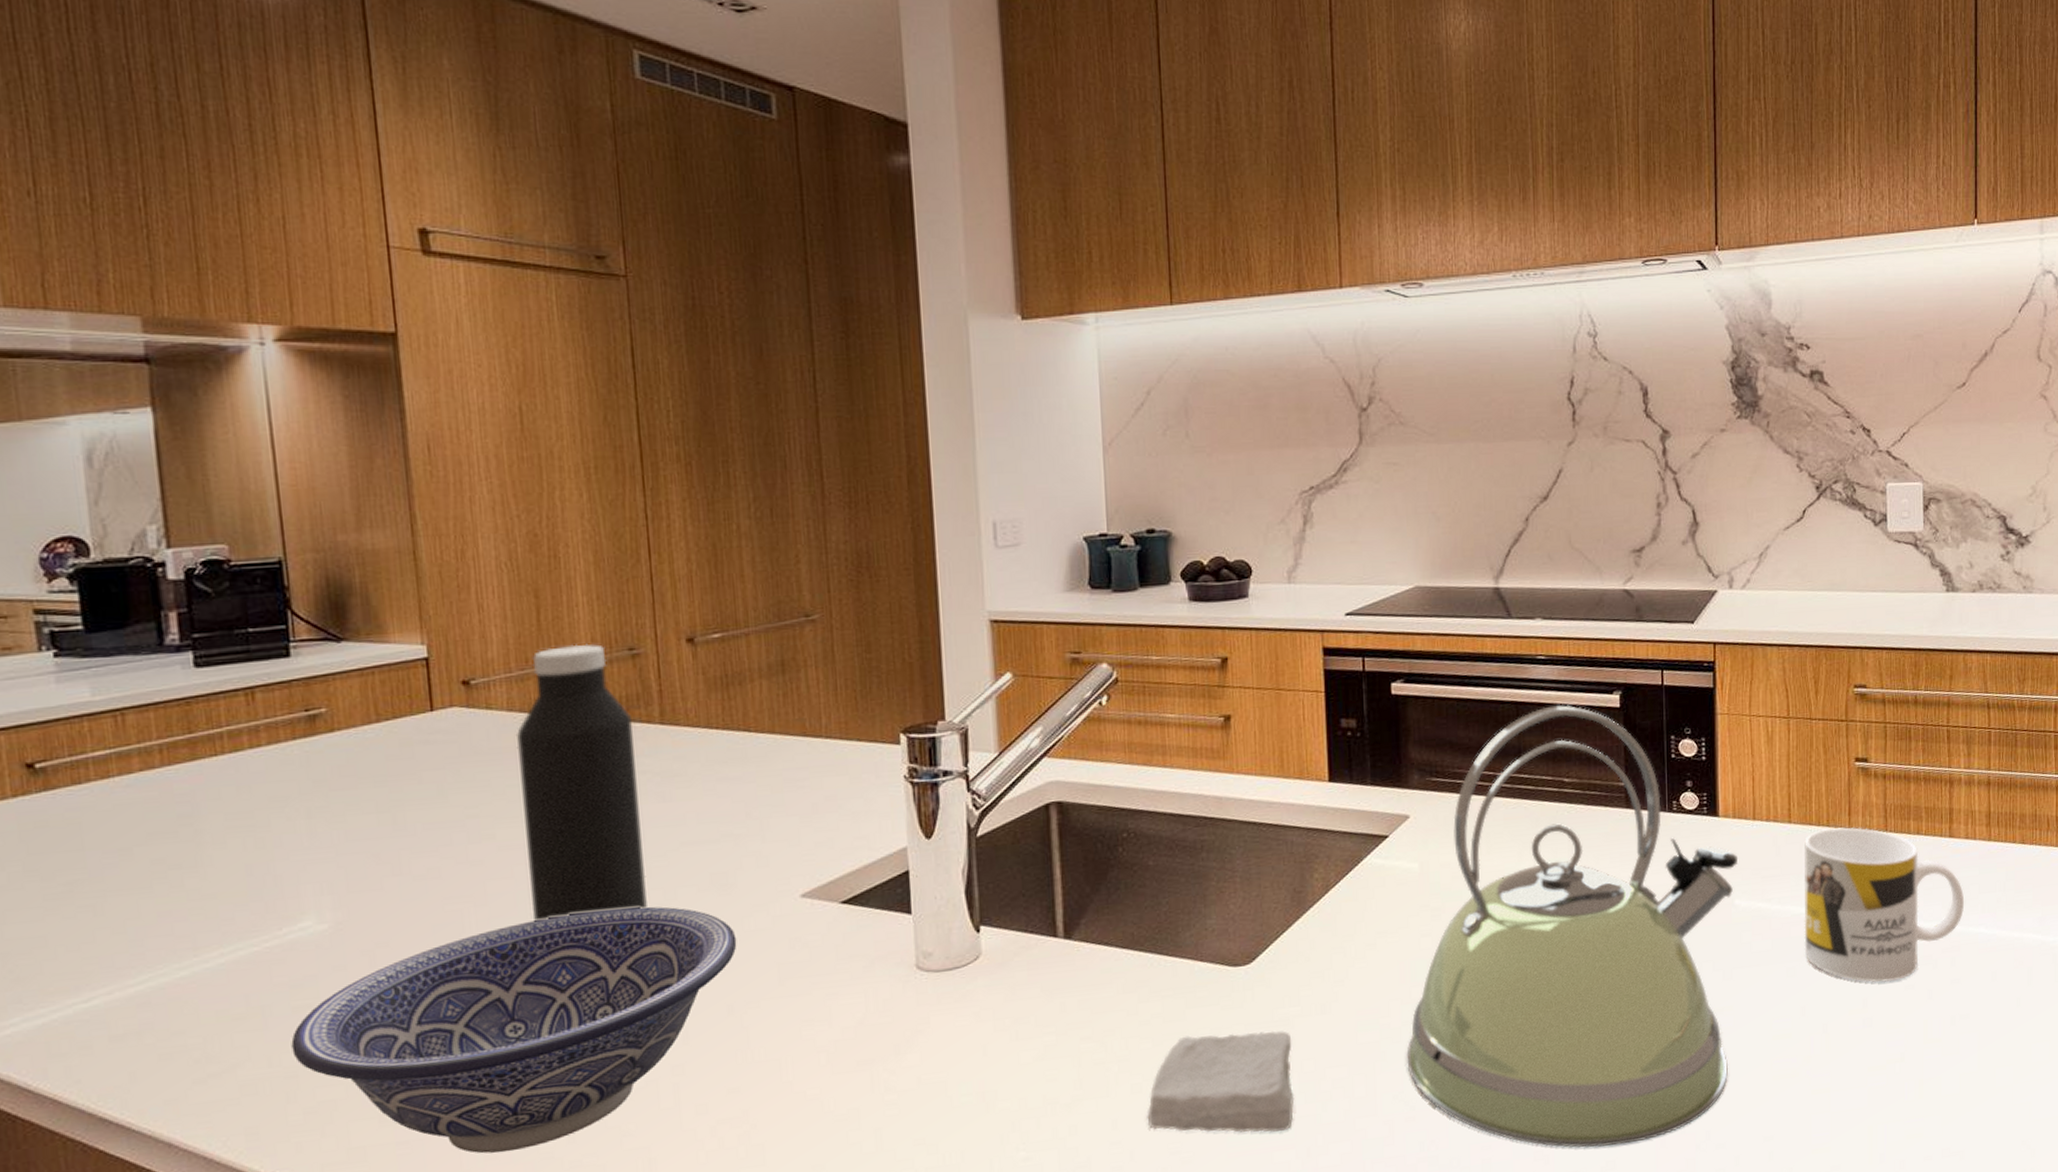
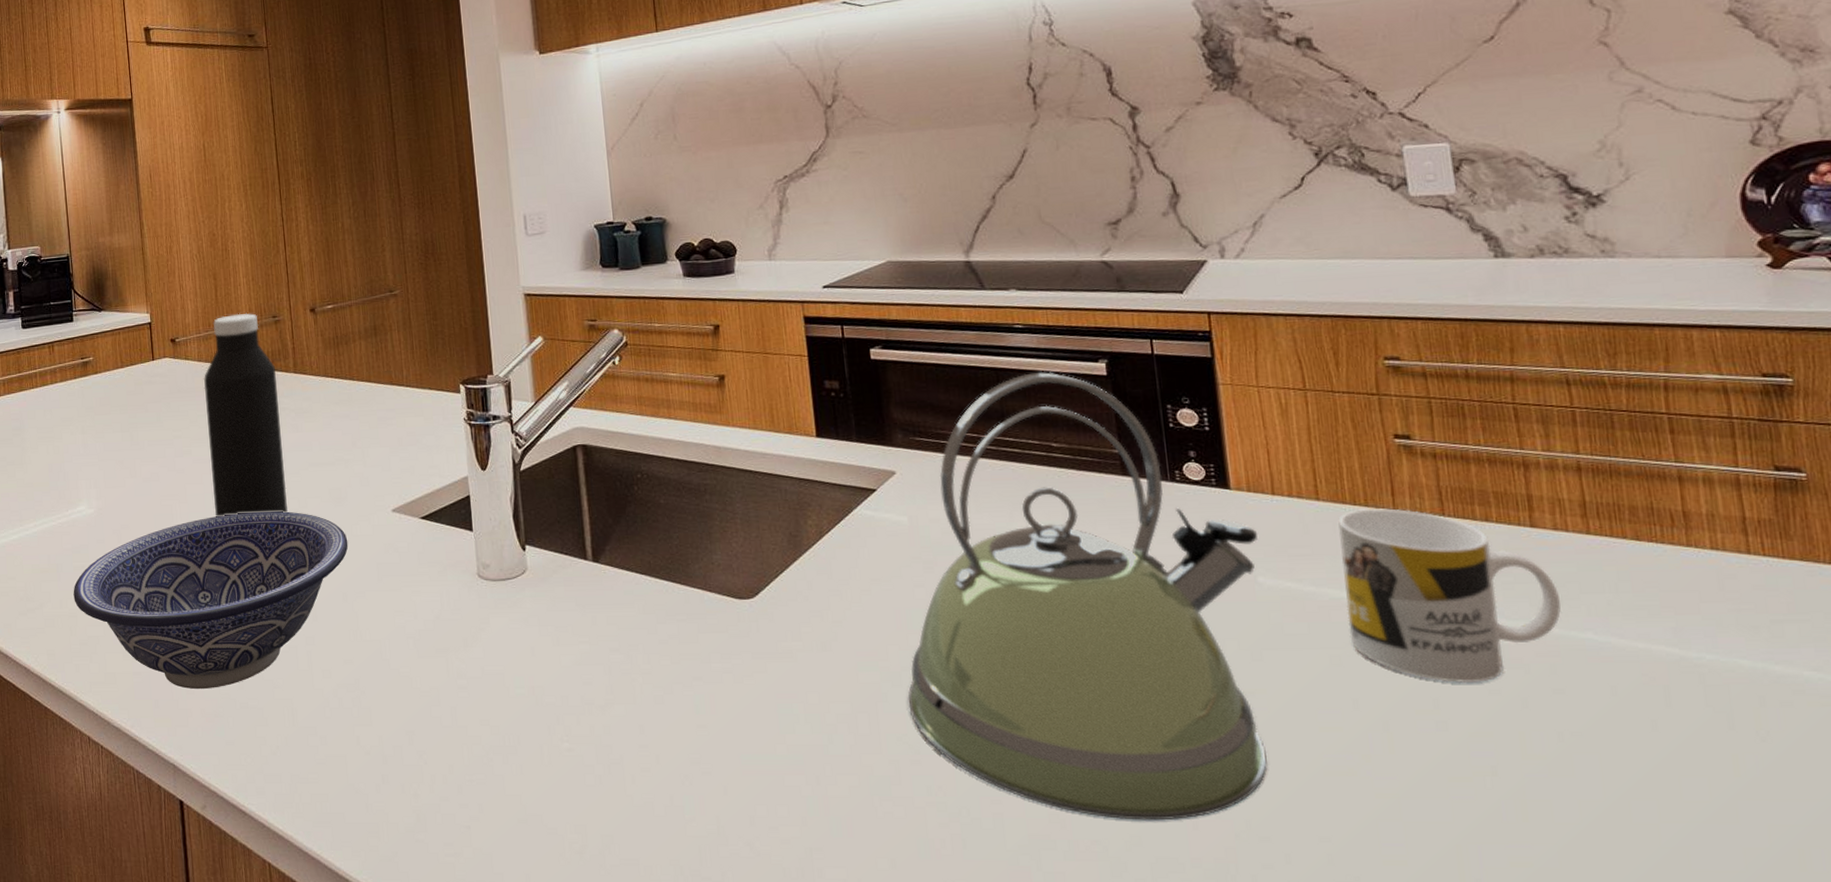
soap bar: present [1147,1031,1295,1133] -> none [669,658,802,756]

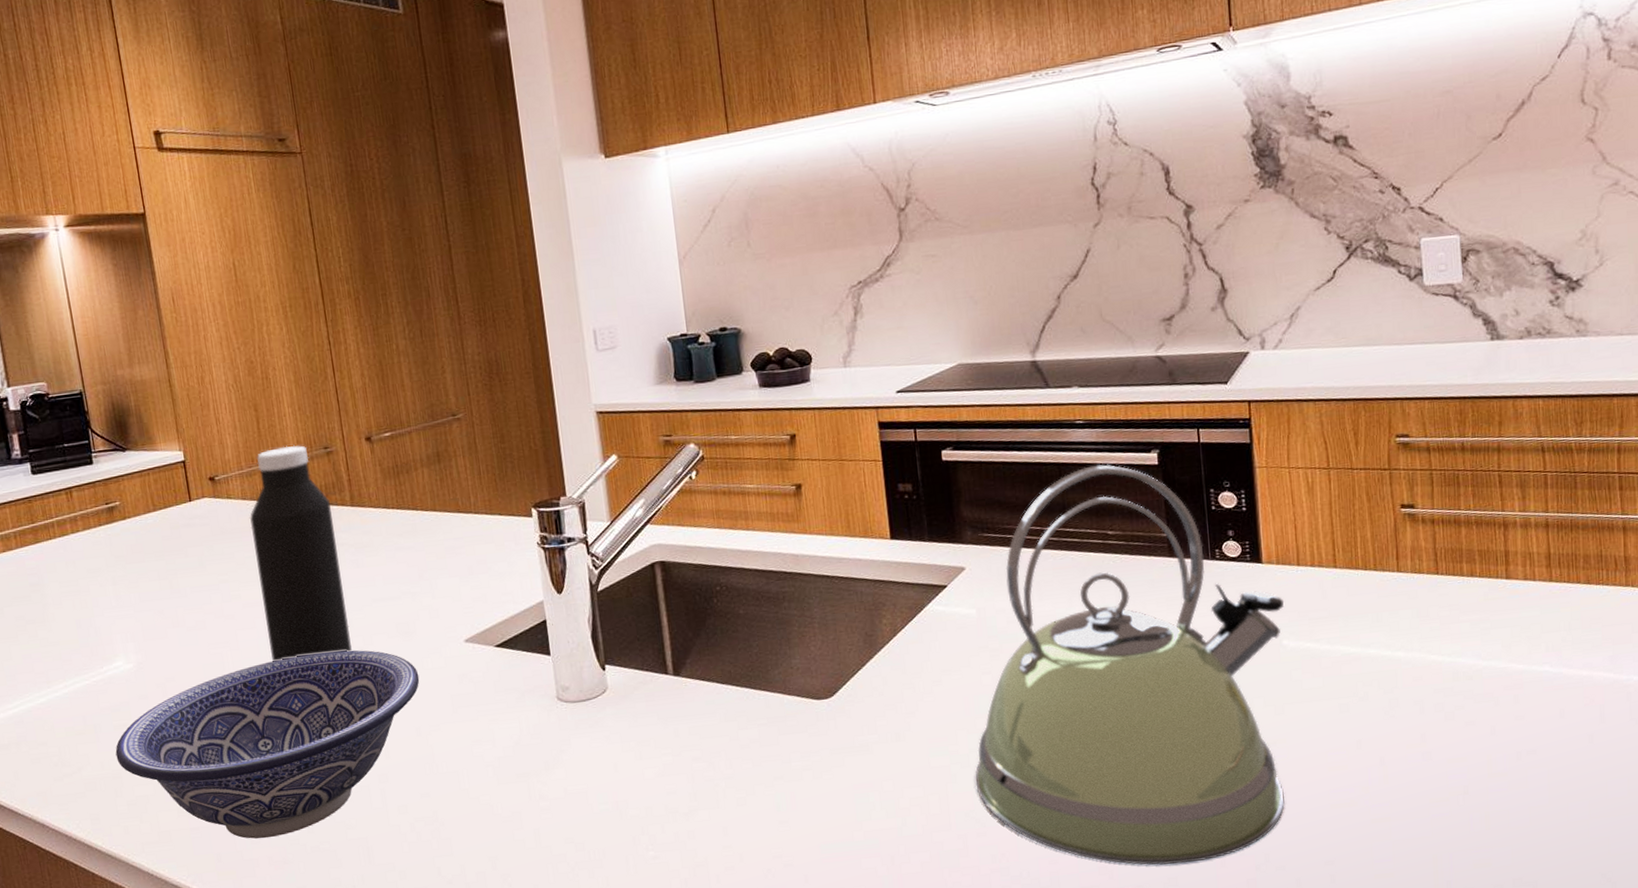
mug: present [1338,507,1562,684] -> none [1351,570,1526,719]

